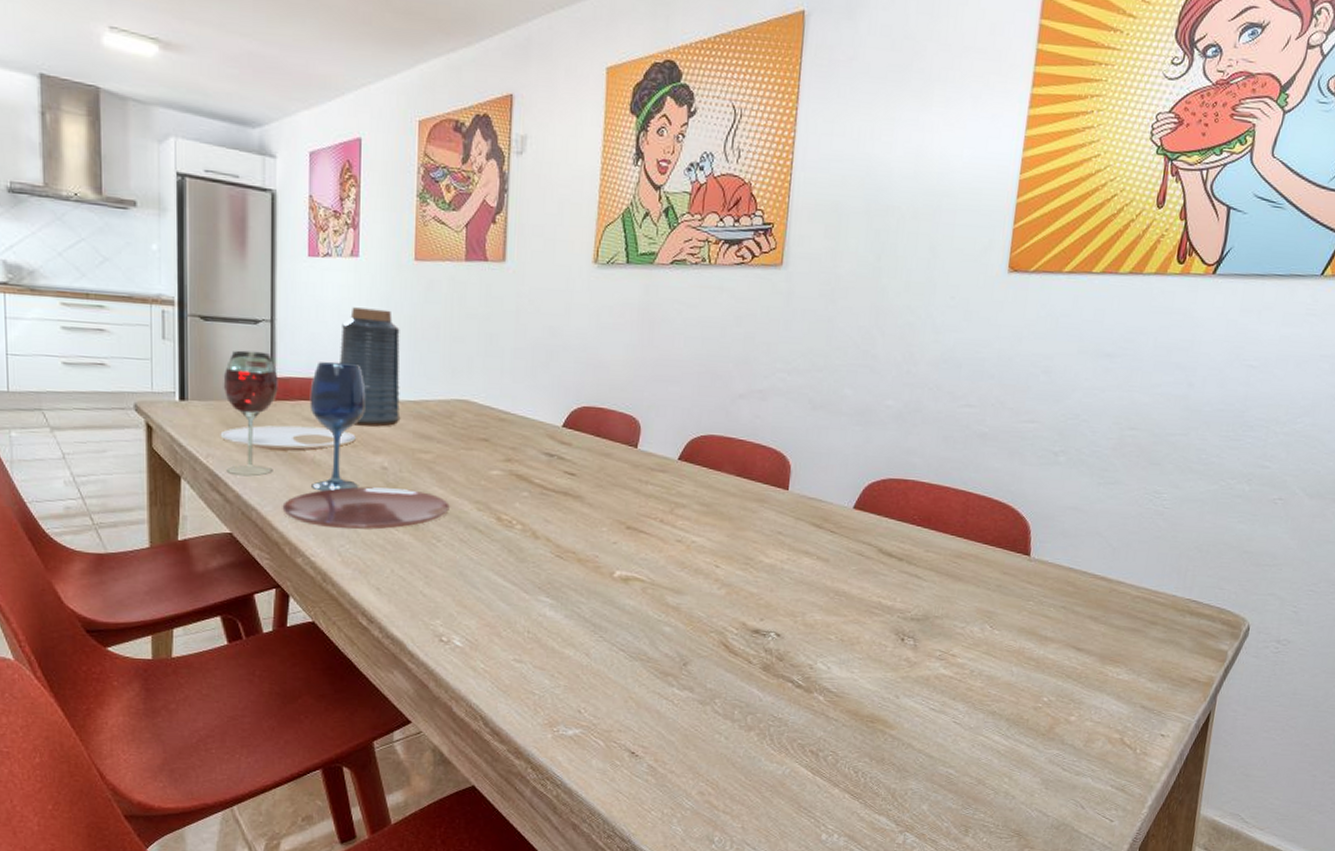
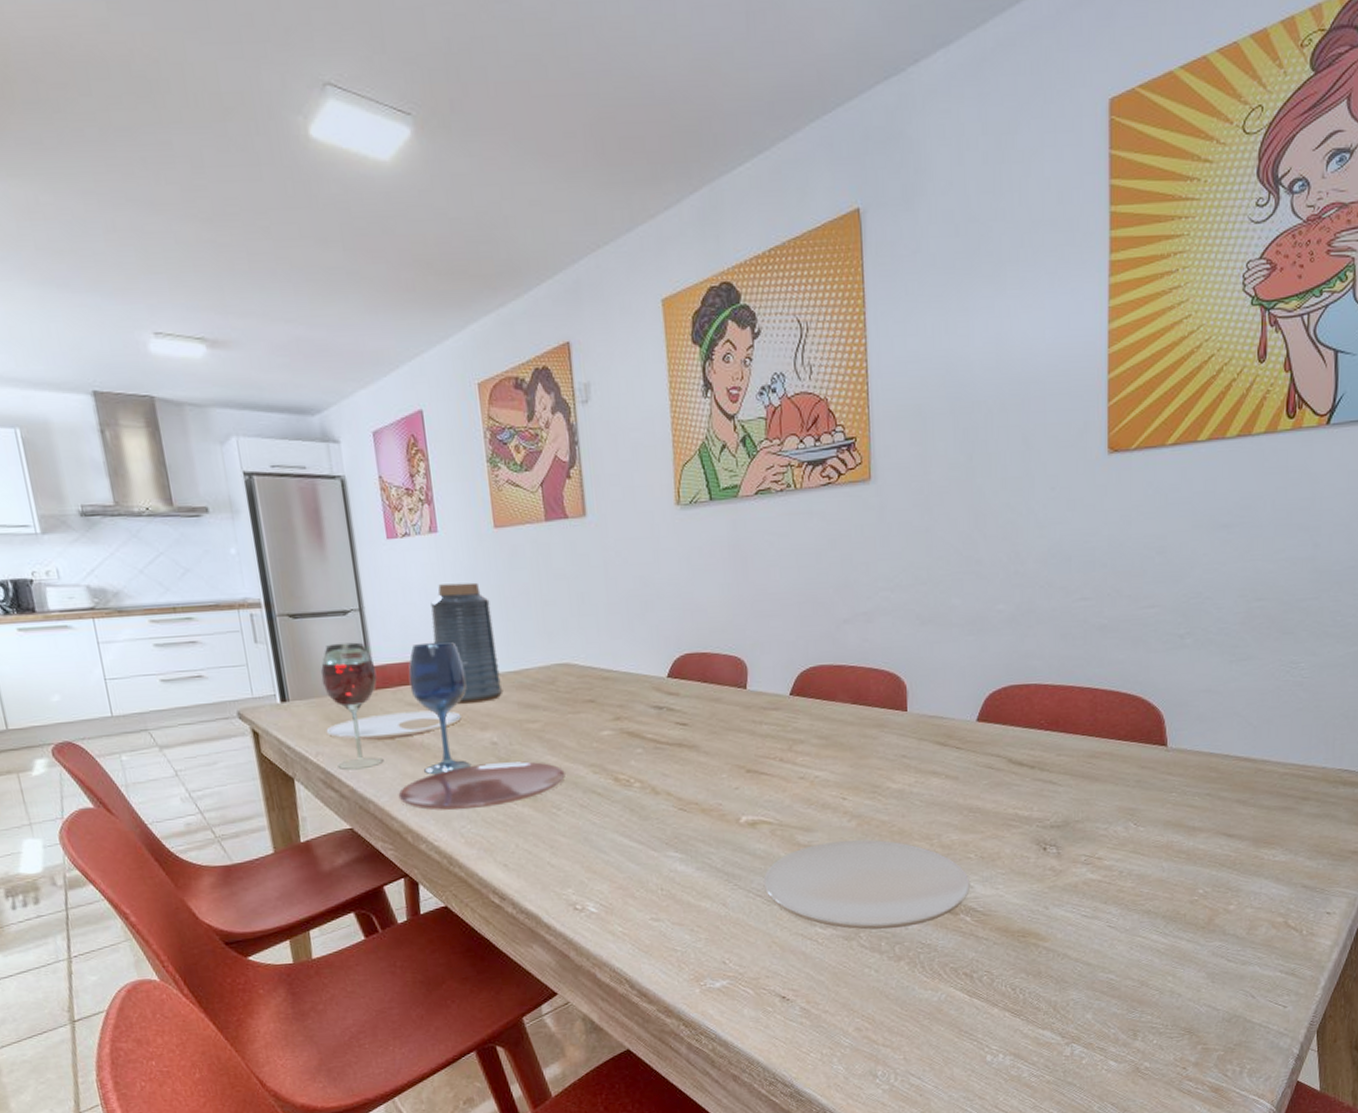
plate: none [628,606,827,699] -> present [763,839,970,930]

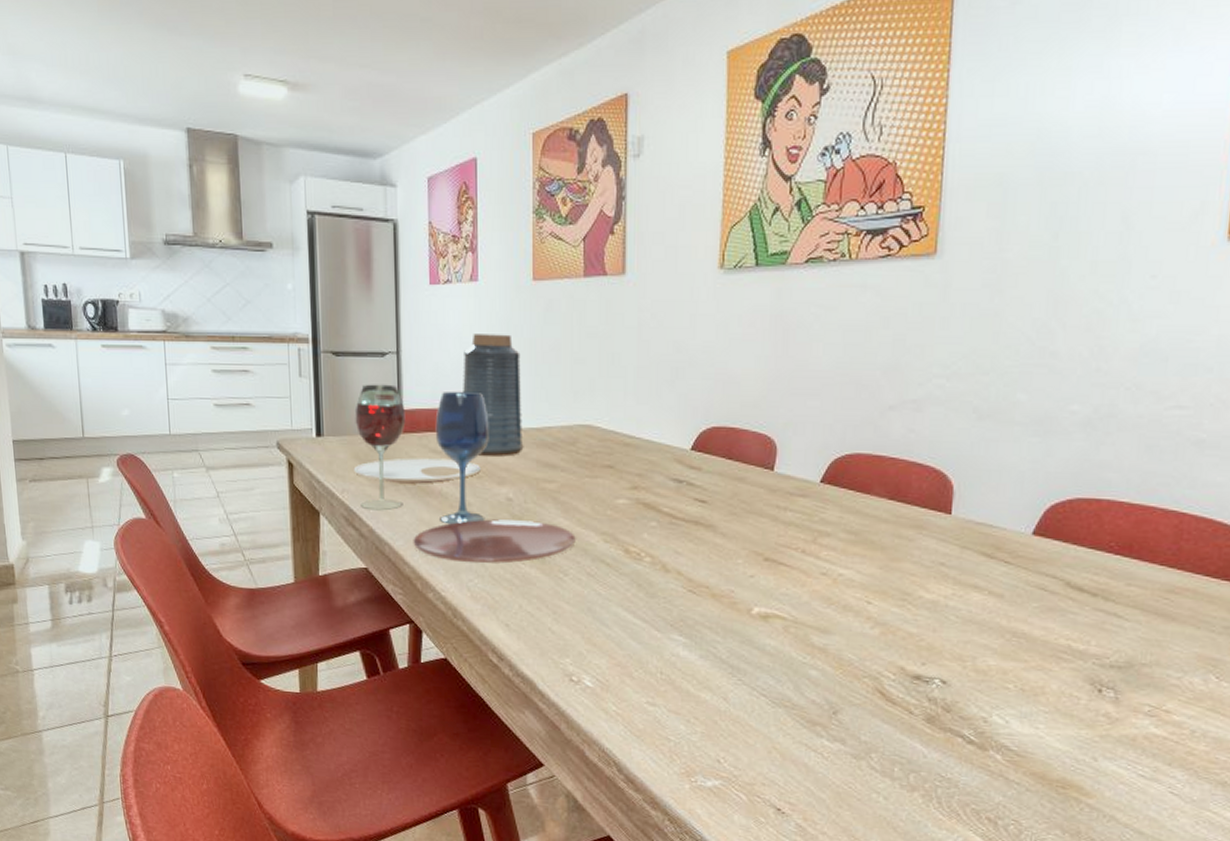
plate: present [763,839,970,930] -> none [769,648,1005,755]

